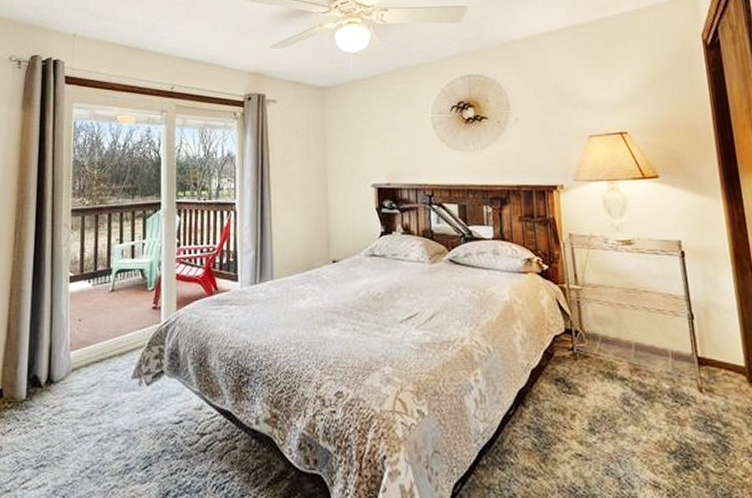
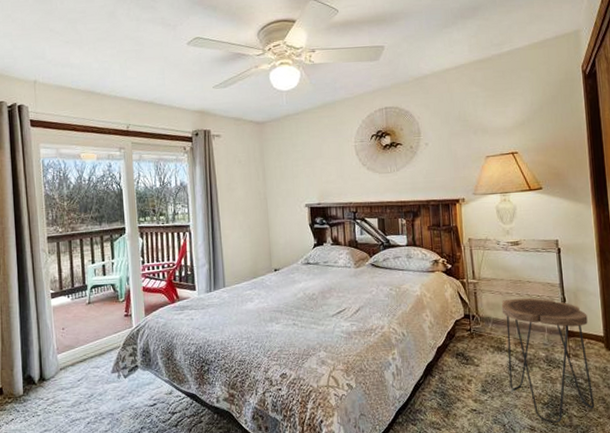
side table: none [611,311,738,481] -> present [501,297,595,424]

